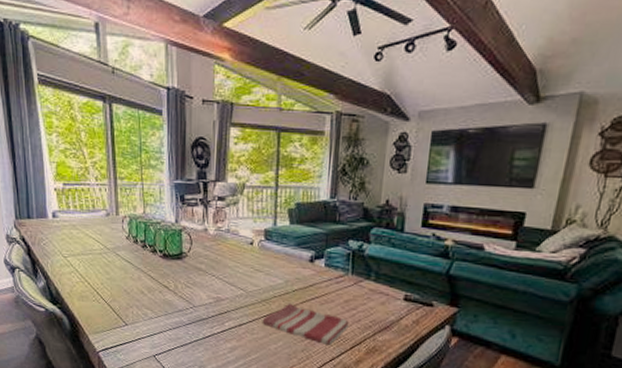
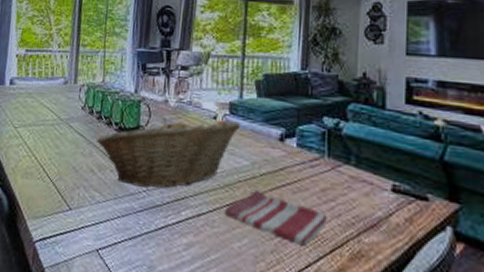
fruit basket: none [144,244,275,305] -> present [97,117,240,189]

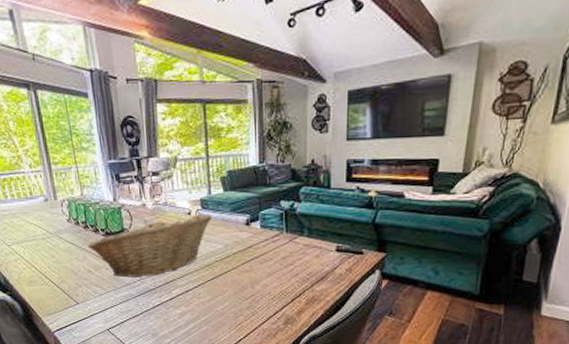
dish towel: present [224,189,327,246] -> none [207,265,288,300]

